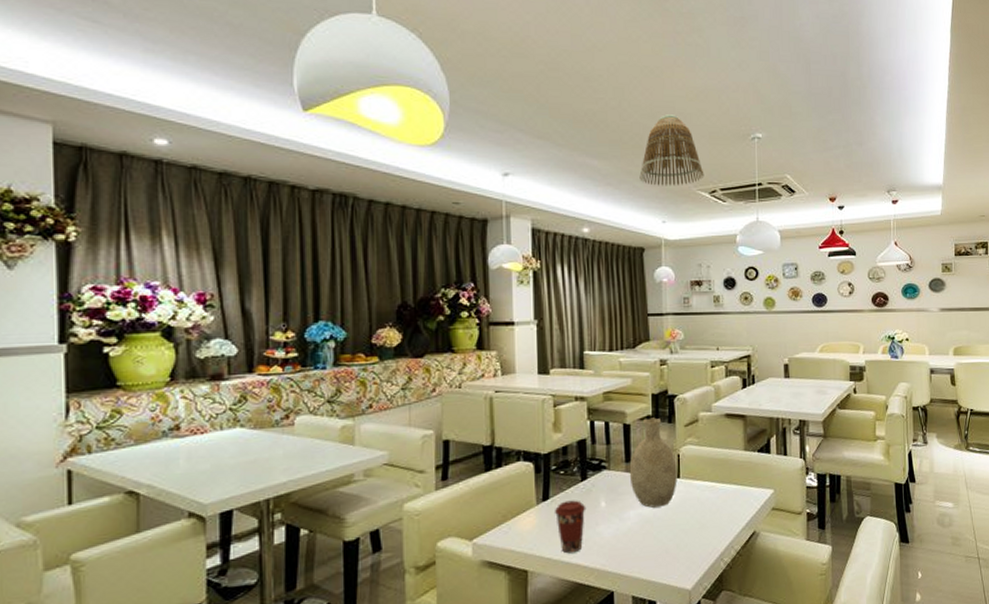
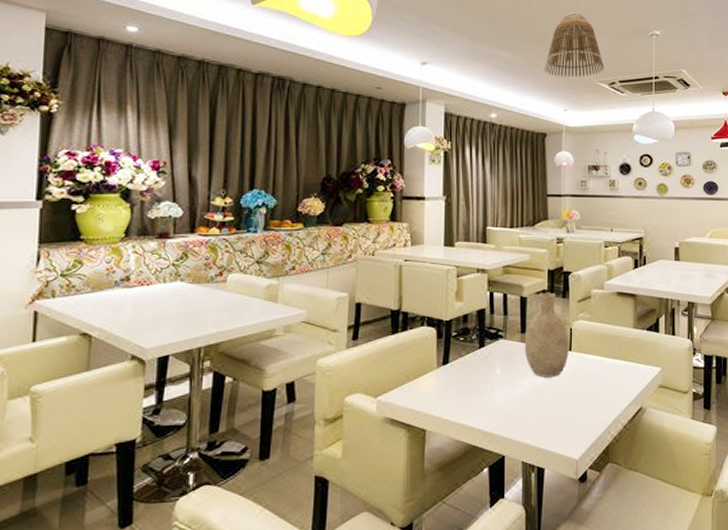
coffee cup: present [555,500,586,554] -> none [454,366,483,416]

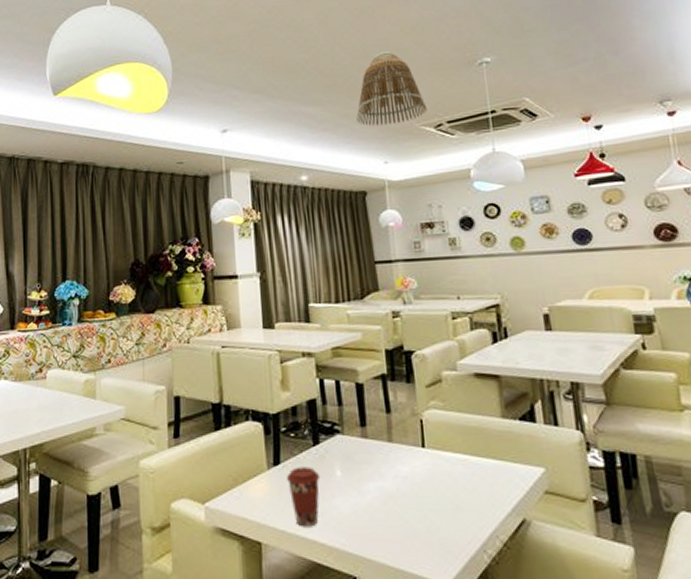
coffee cup: none [454,366,483,416] -> present [287,467,321,527]
decorative vase: present [524,292,569,378] -> none [365,376,423,481]

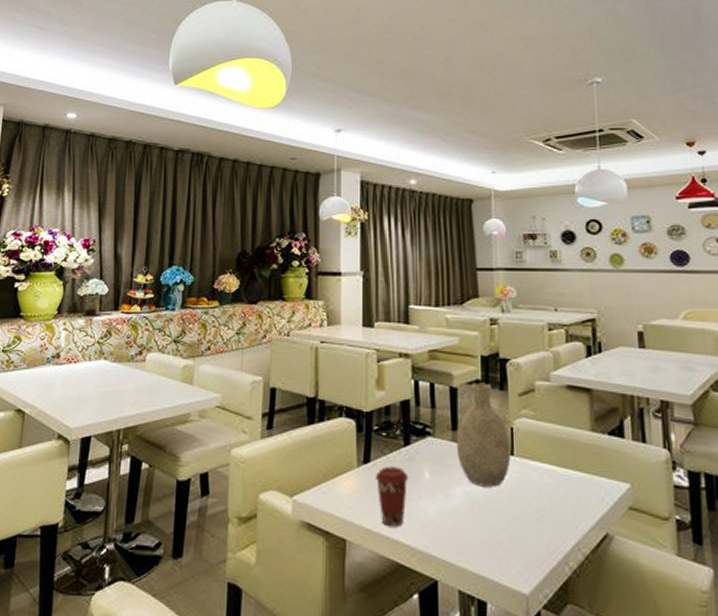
lamp shade: present [356,51,428,126] -> none [468,65,537,136]
decorative vase: none [365,376,423,481] -> present [456,382,511,487]

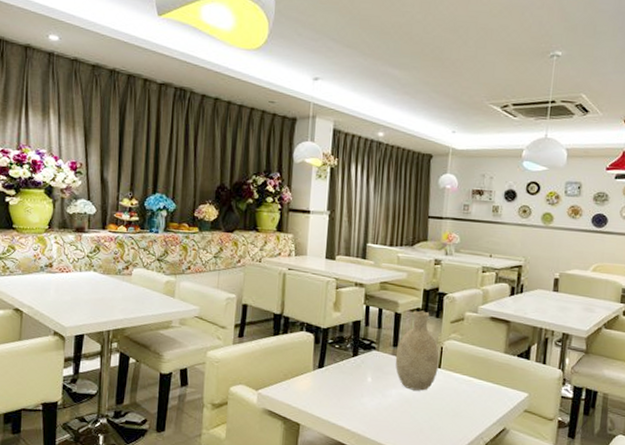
coffee cup: present [376,466,409,527] -> none [328,371,355,417]

